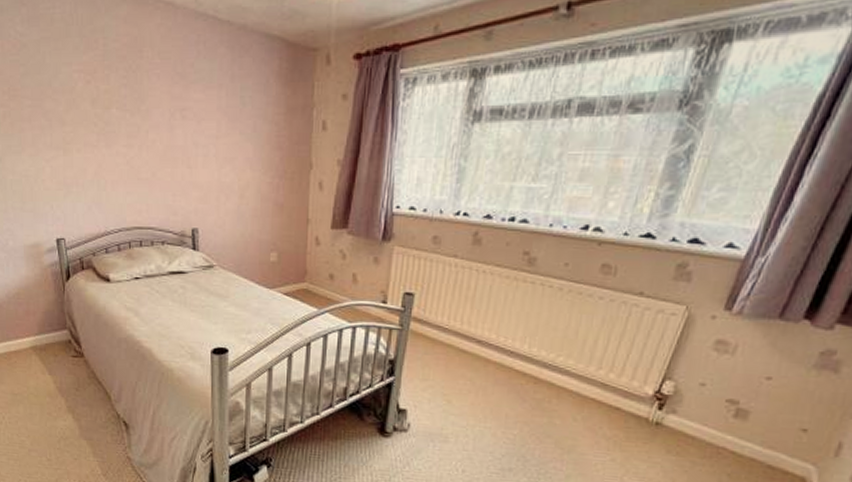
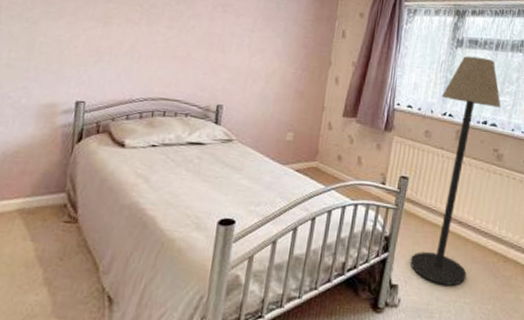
floor lamp: none [419,132,535,410] -> present [410,56,501,286]

